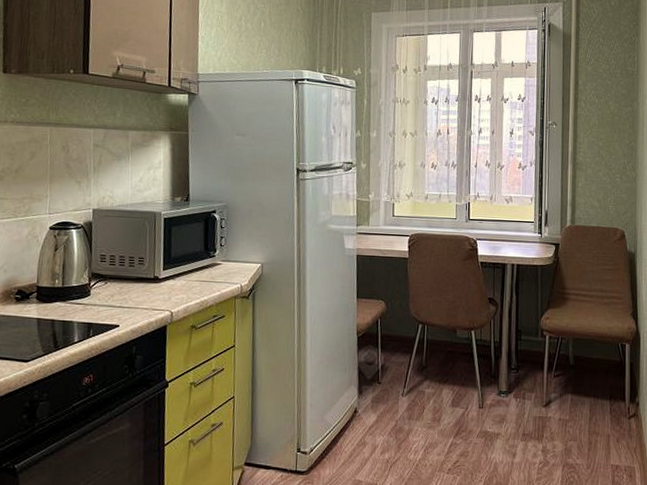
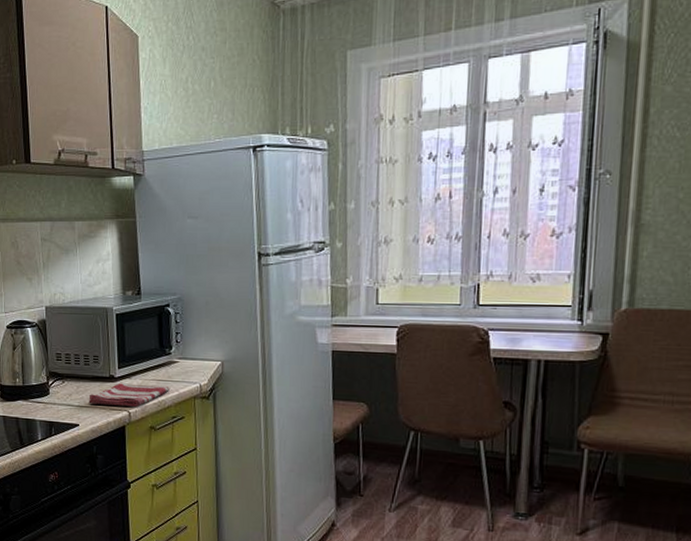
dish towel: none [131,284,212,307] -> present [88,383,170,407]

